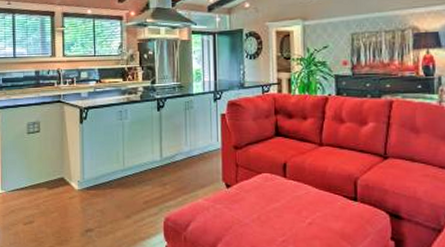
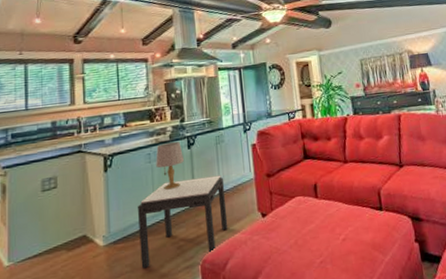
side table: none [109,140,192,216] -> present [138,175,228,269]
table lamp: none [127,102,153,148] -> present [156,141,184,190]

